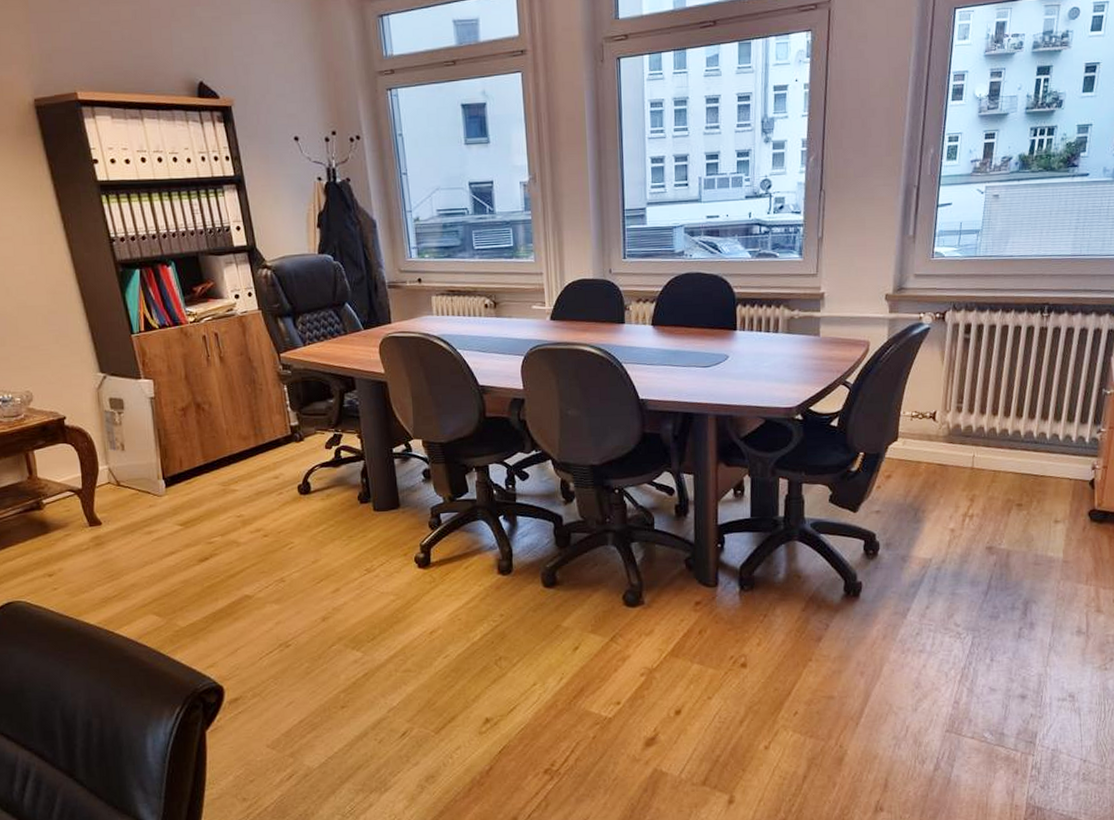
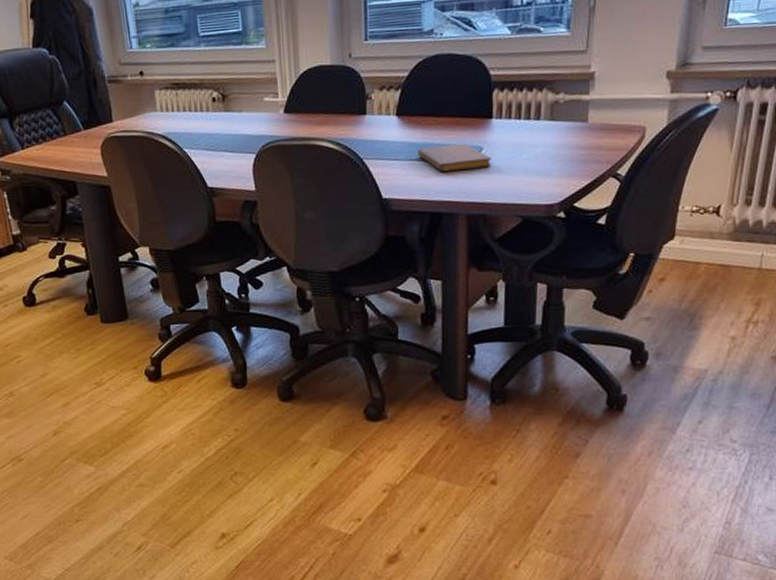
notebook: none [671,351,737,377] -> present [418,143,491,172]

